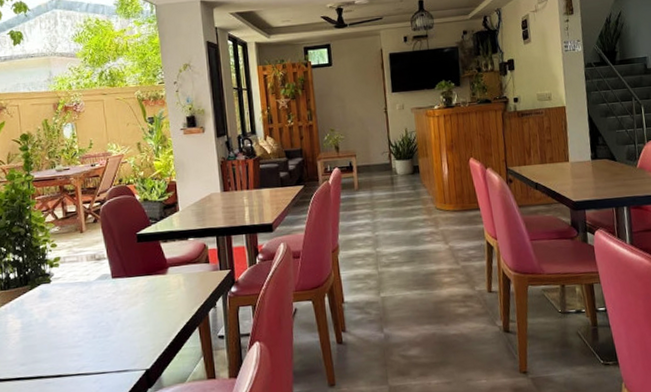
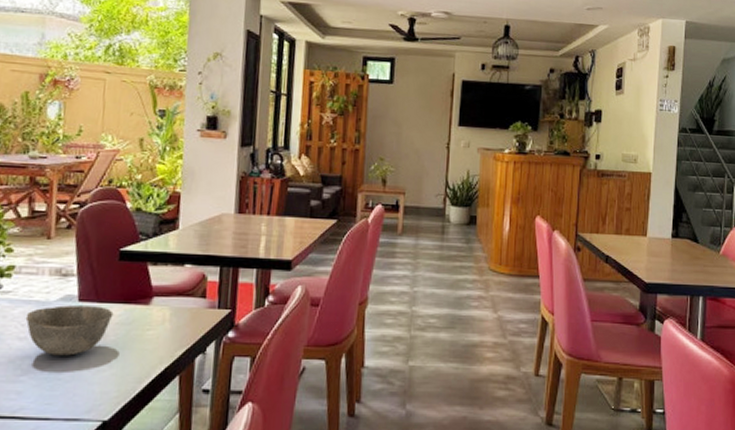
bowl: none [75,280,140,323] -> present [25,304,114,356]

